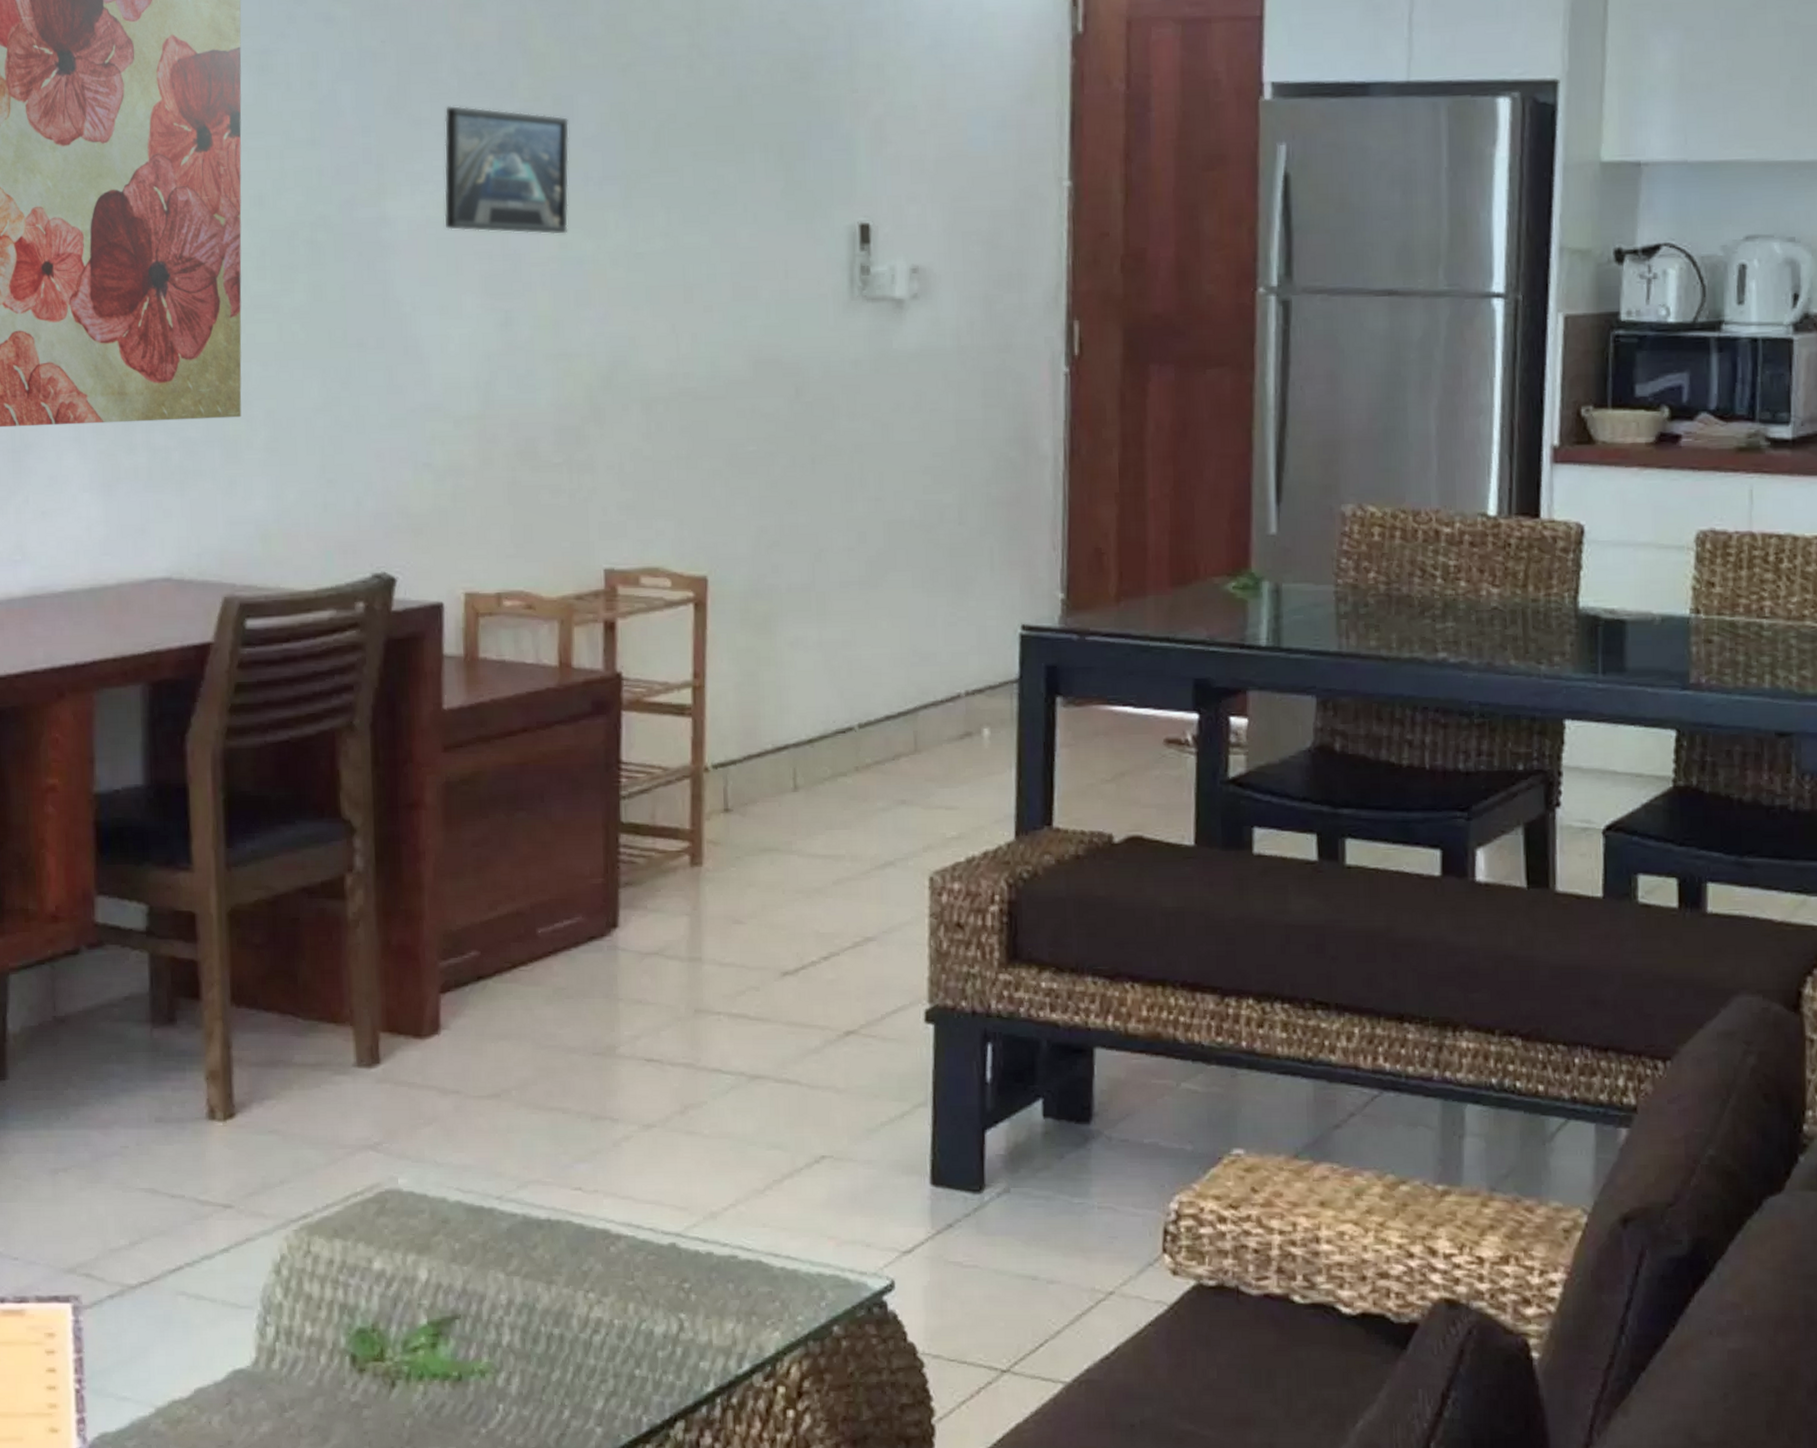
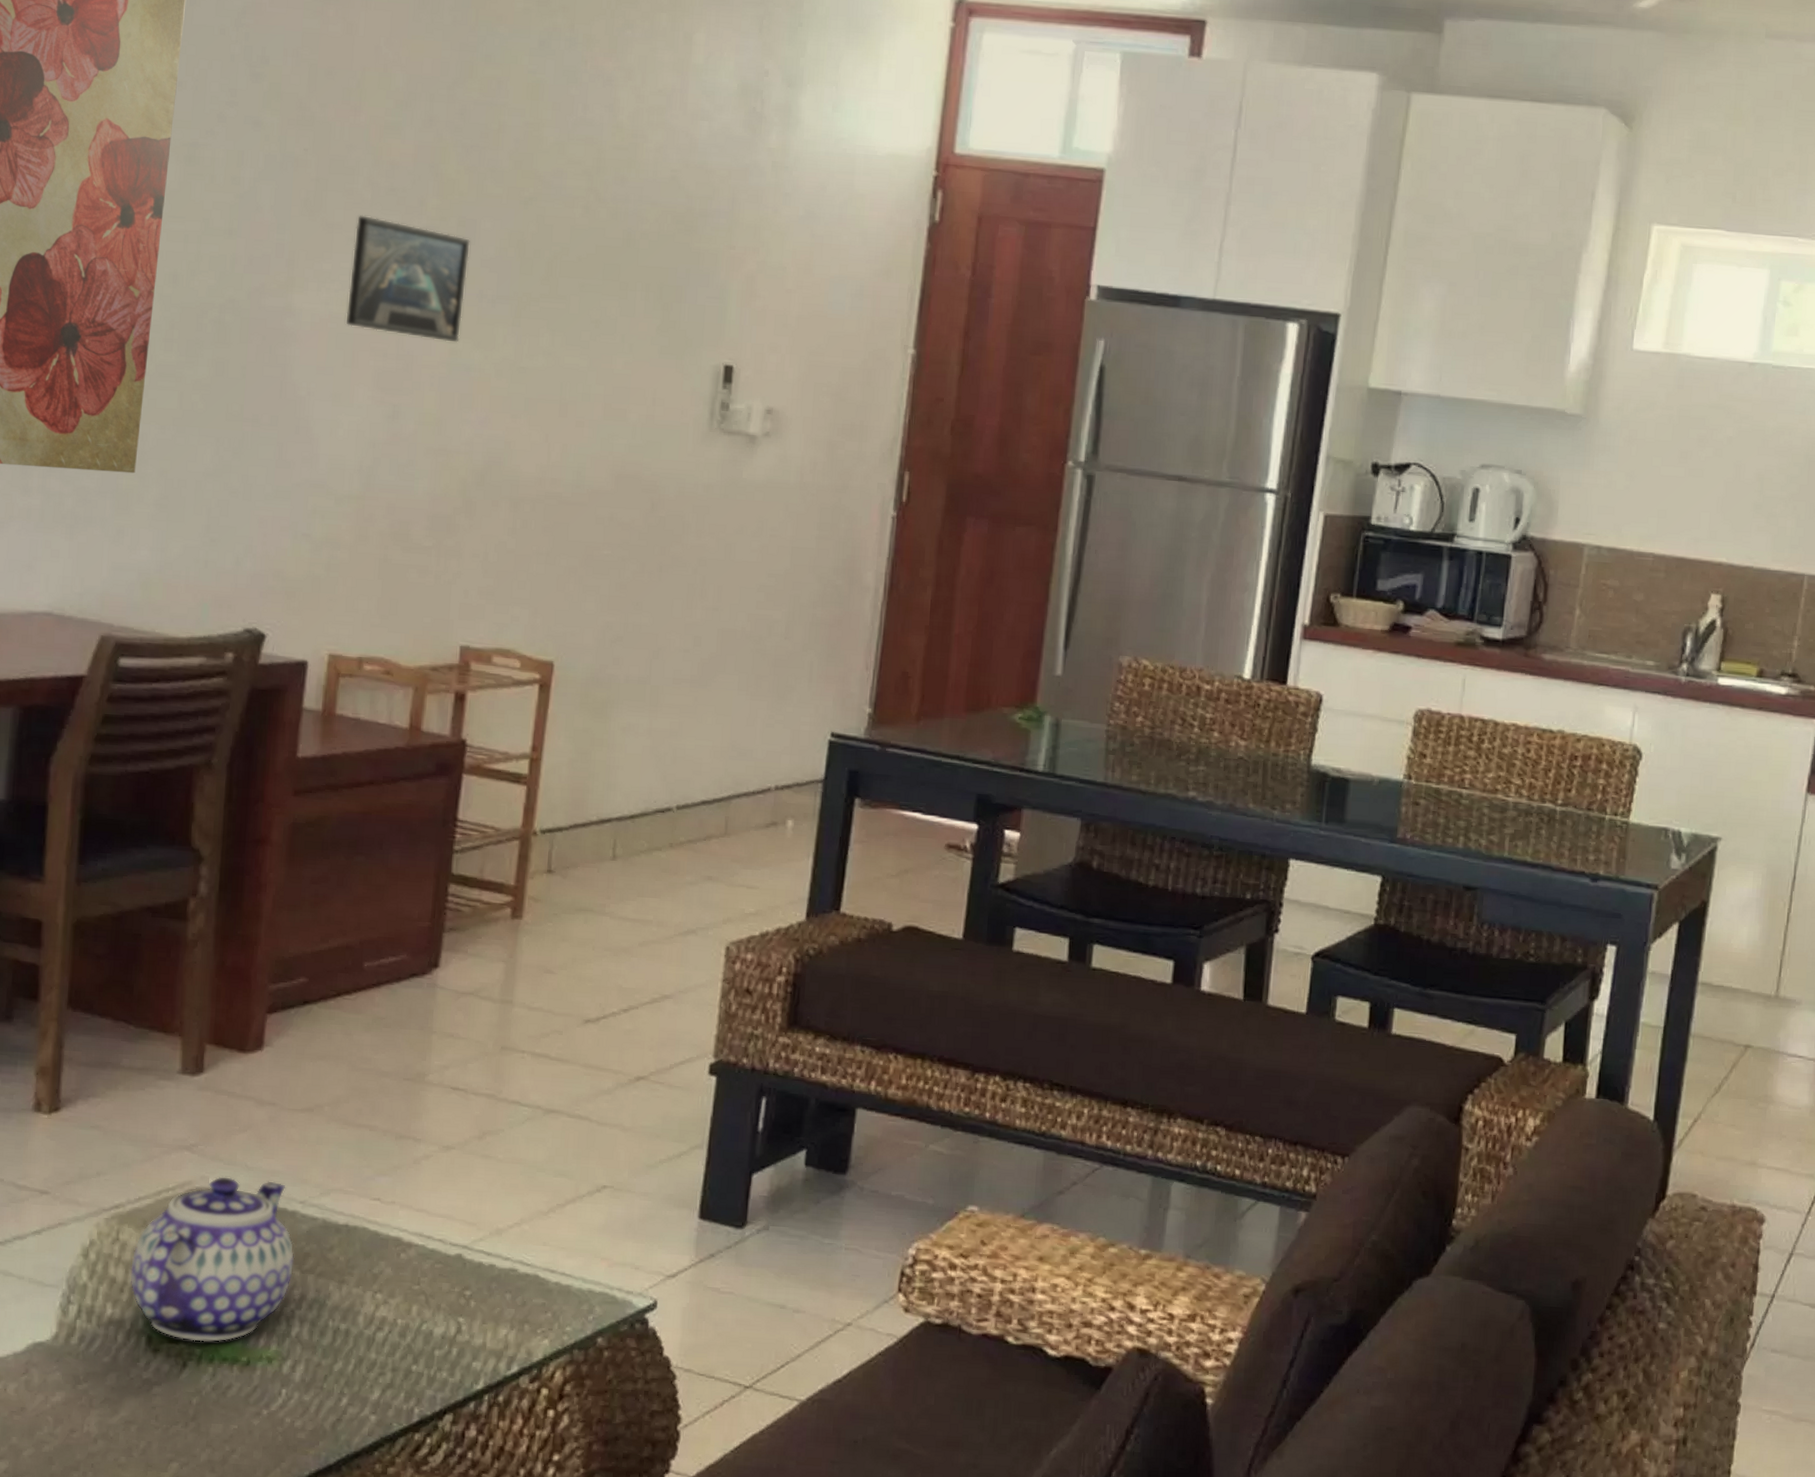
teapot: none [326,1176,497,1358] -> present [130,1177,294,1342]

